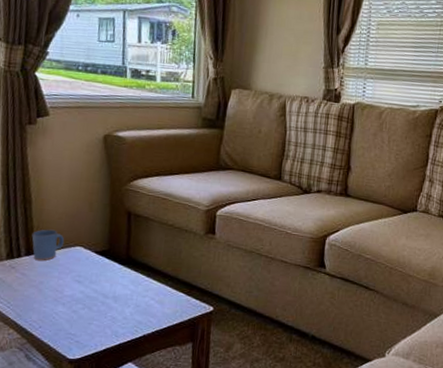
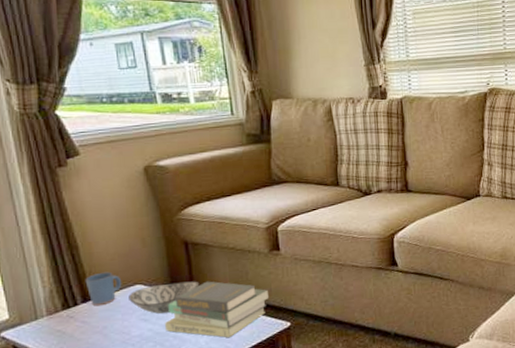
decorative bowl: none [68,249,135,278] -> present [129,281,200,314]
books: none [96,253,198,313] -> present [165,281,270,338]

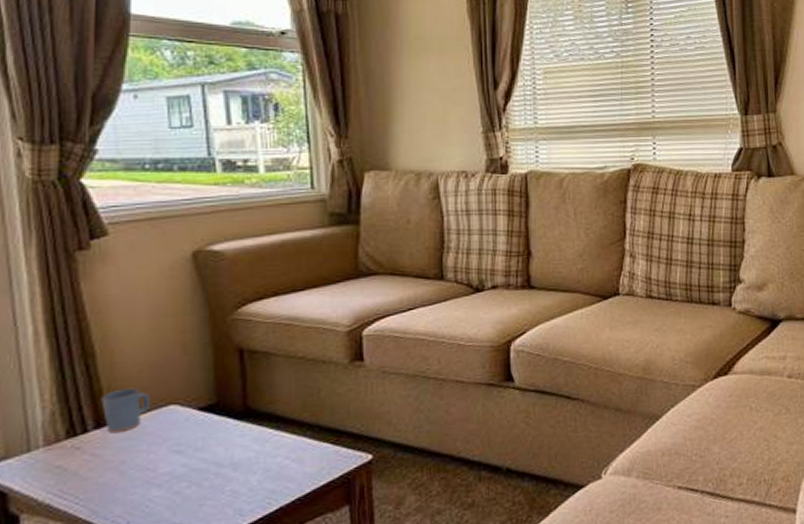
decorative bowl: present [129,281,200,314] -> none [158,400,255,444]
books: present [165,281,270,338] -> none [205,400,347,476]

